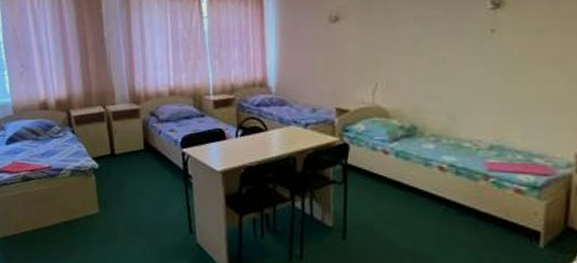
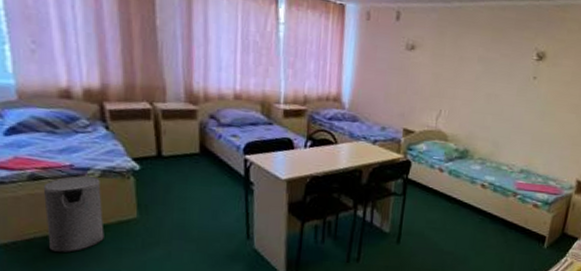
trash bin: none [32,176,75,245] -> present [43,176,104,254]

